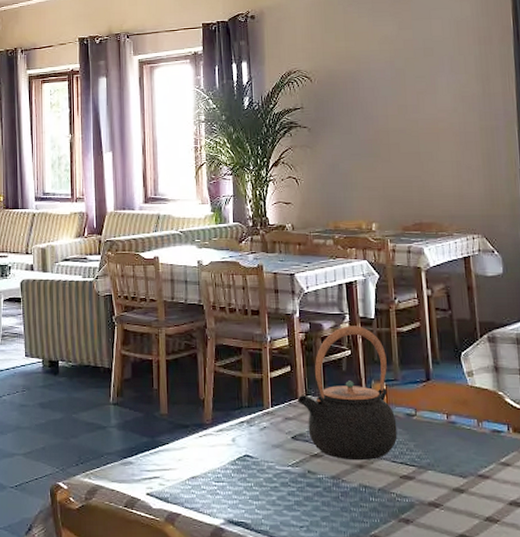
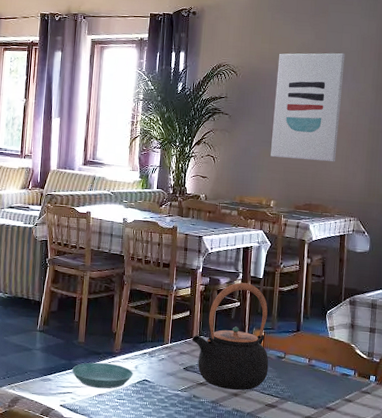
saucer: none [156,437,231,470] -> present [72,362,133,389]
wall art: none [358,43,445,172] -> present [270,53,345,162]

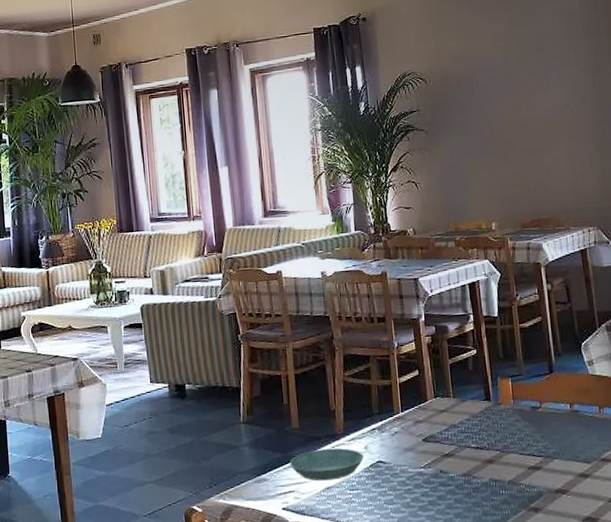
teapot: present [191,282,269,391] -> none [426,325,524,457]
wall art: present [270,53,345,162] -> none [472,38,560,171]

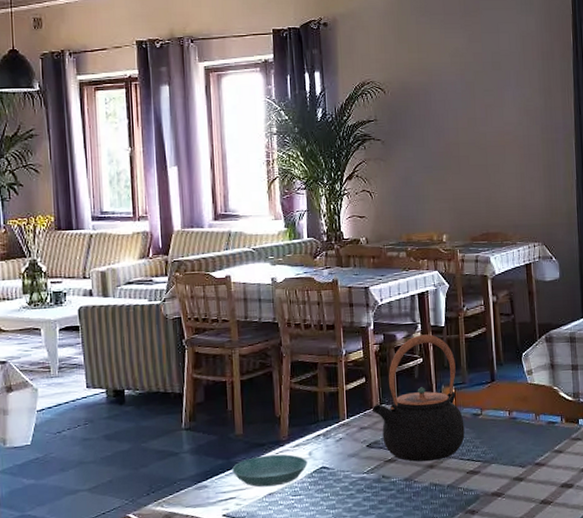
teapot: none [426,325,524,457] -> present [371,334,465,462]

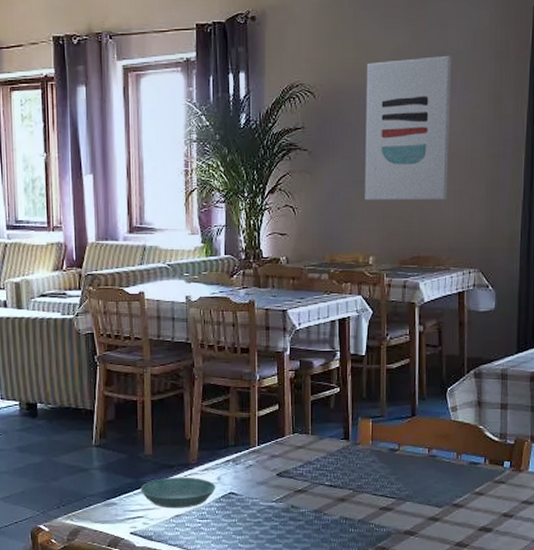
teapot: present [371,334,465,462] -> none [284,363,380,495]
wall art: none [431,56,510,184] -> present [365,56,452,201]

